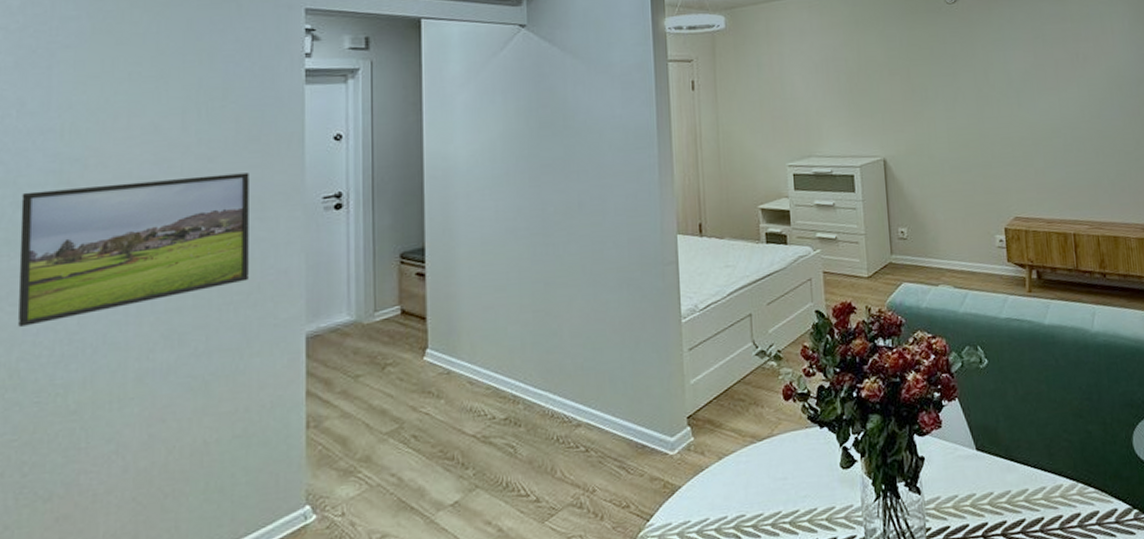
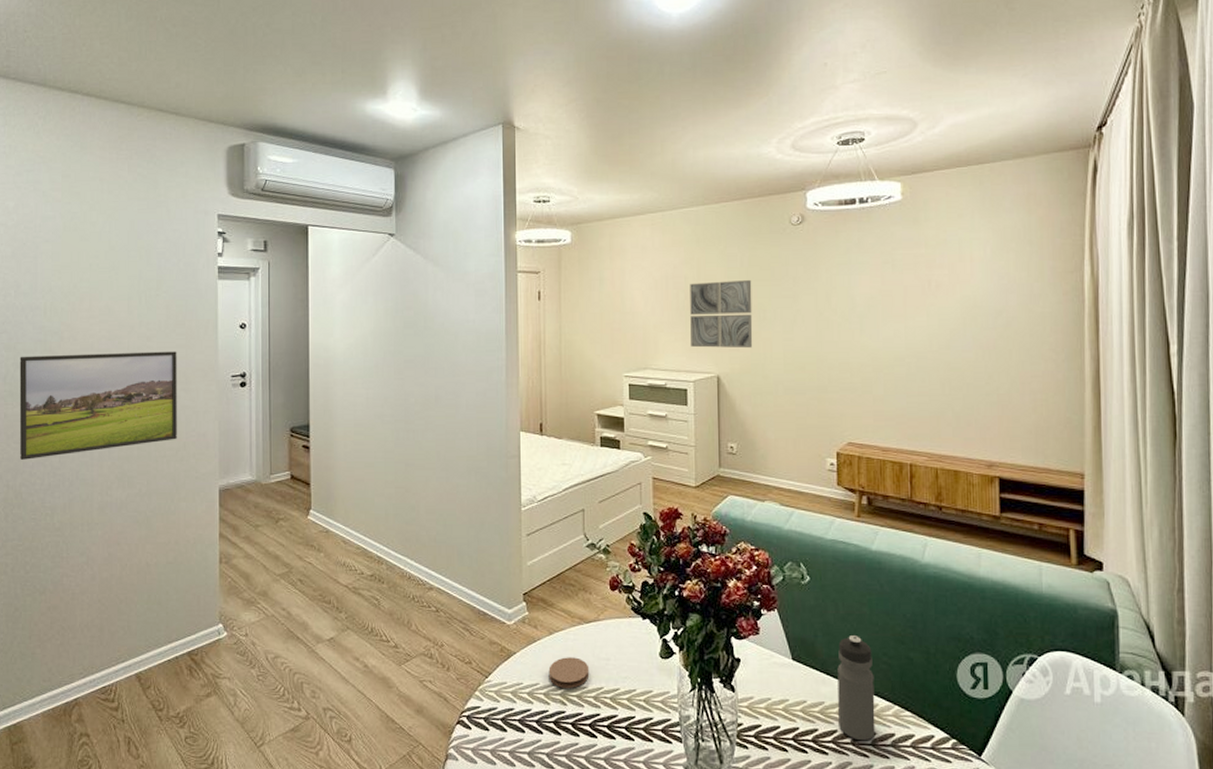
coaster: none [719,481,766,520] -> present [548,657,590,688]
wall art: none [851,60,917,131] -> present [690,280,753,349]
water bottle: none [1020,415,1062,527] -> present [837,636,876,741]

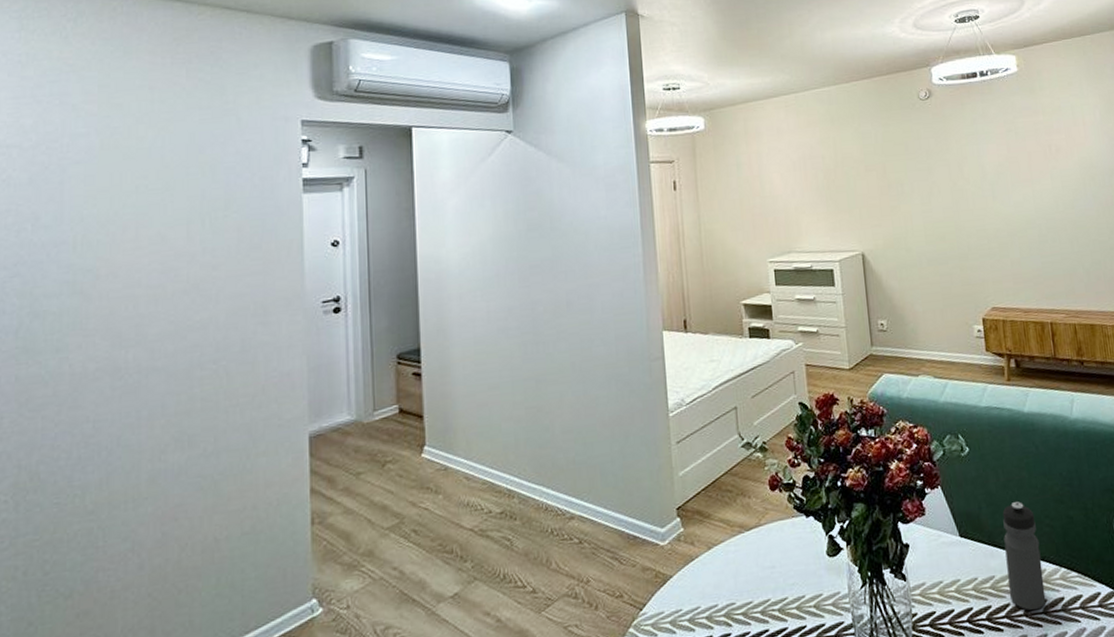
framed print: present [19,351,177,460] -> none [36,279,253,431]
coaster: present [548,657,590,688] -> none [709,570,755,608]
wall art: present [690,280,753,349] -> none [828,156,894,227]

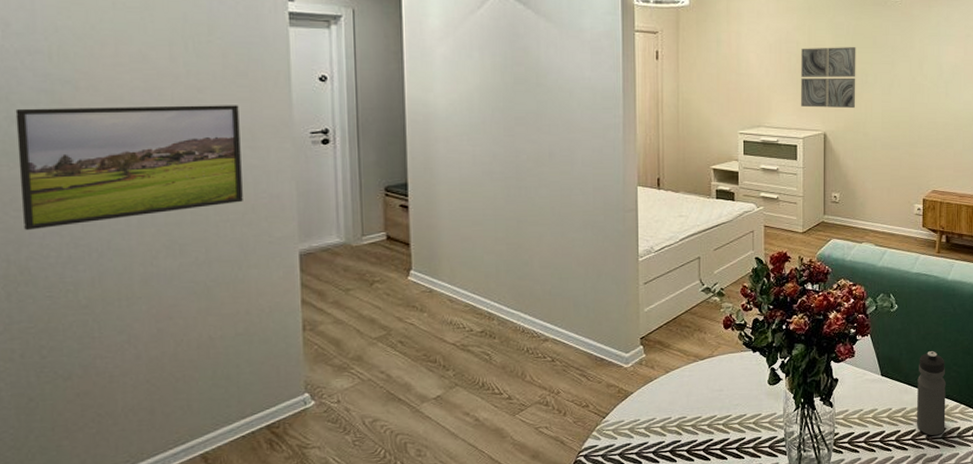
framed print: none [36,279,253,431] -> present [15,105,243,230]
wall art: none [828,156,894,227] -> present [801,47,856,109]

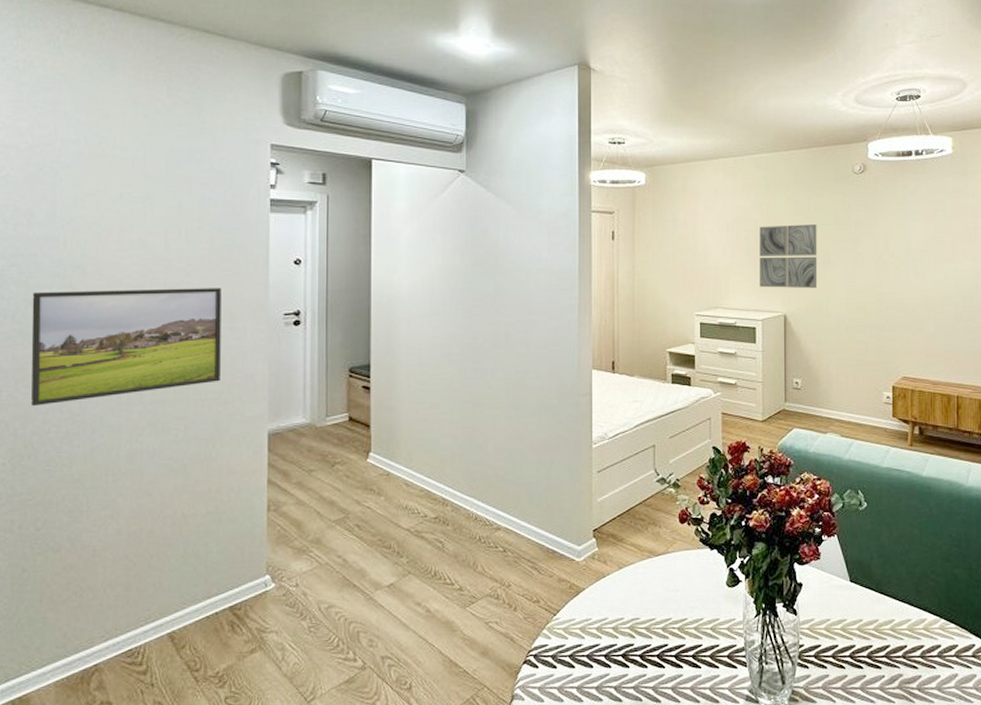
water bottle: present [917,351,946,436] -> none [891,556,924,654]

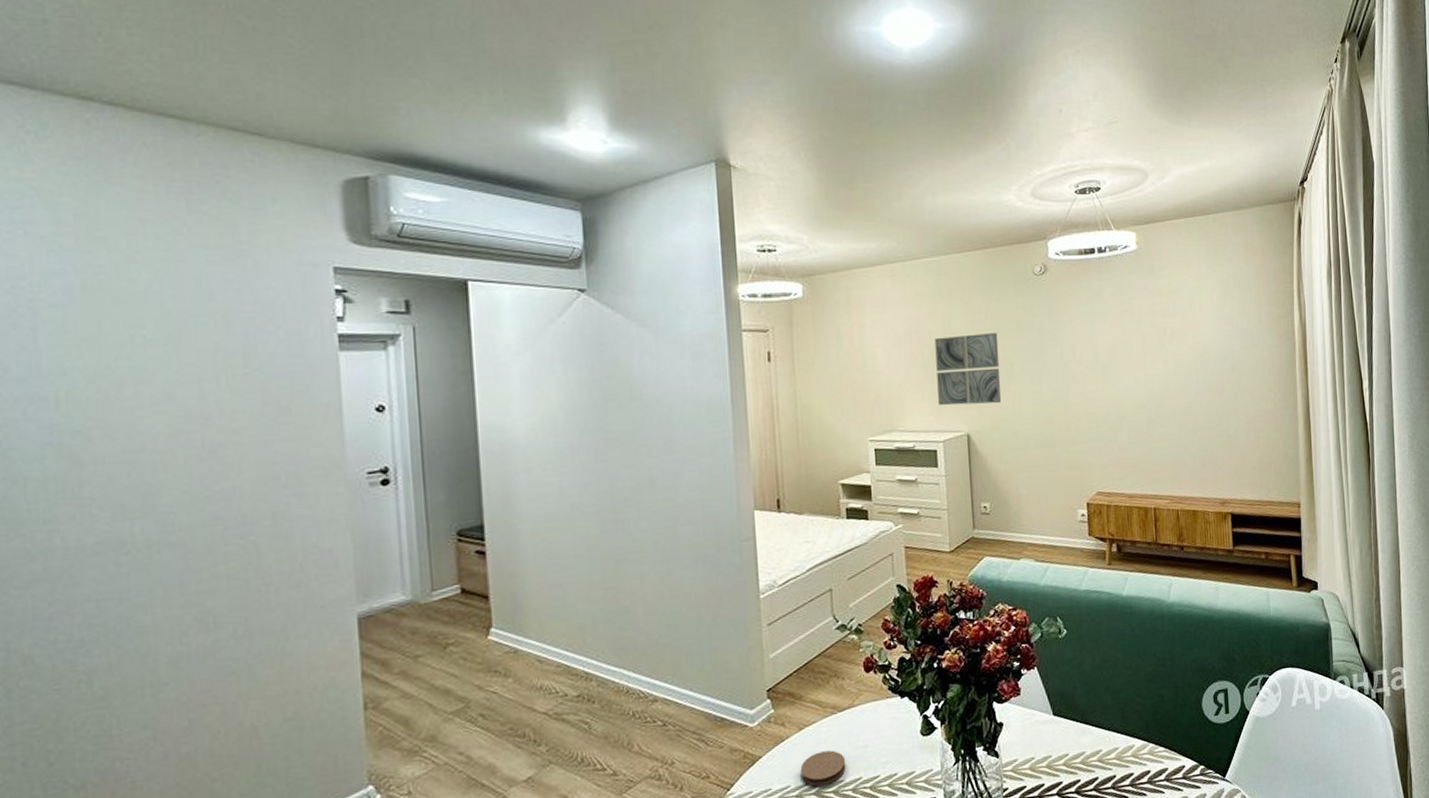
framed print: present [30,288,222,406] -> none [16,446,289,611]
coaster: none [617,590,658,621] -> present [800,750,846,786]

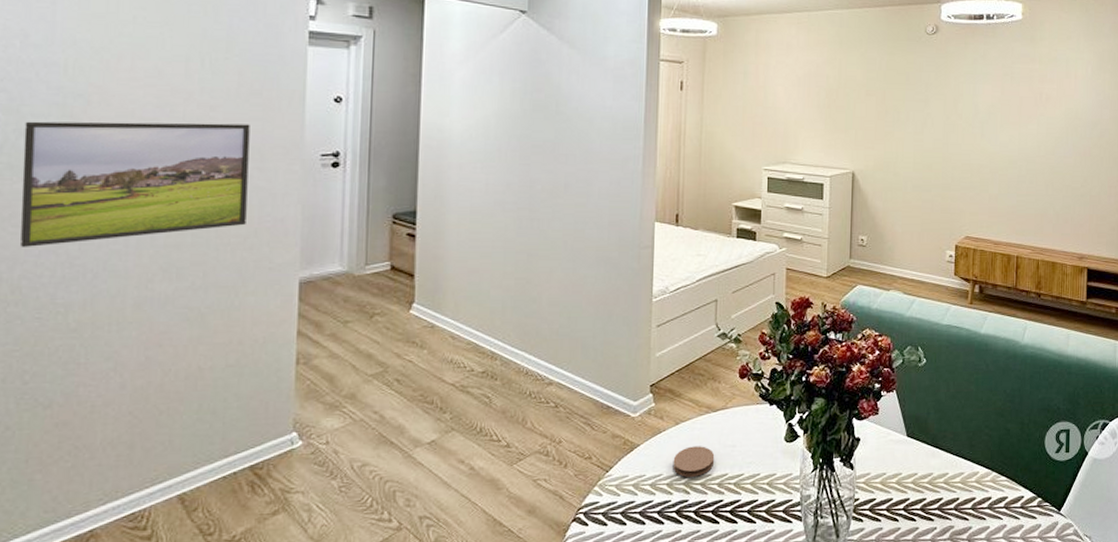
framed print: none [16,446,289,611] -> present [20,121,250,247]
wall art: present [935,333,1002,406] -> none [829,82,888,147]

